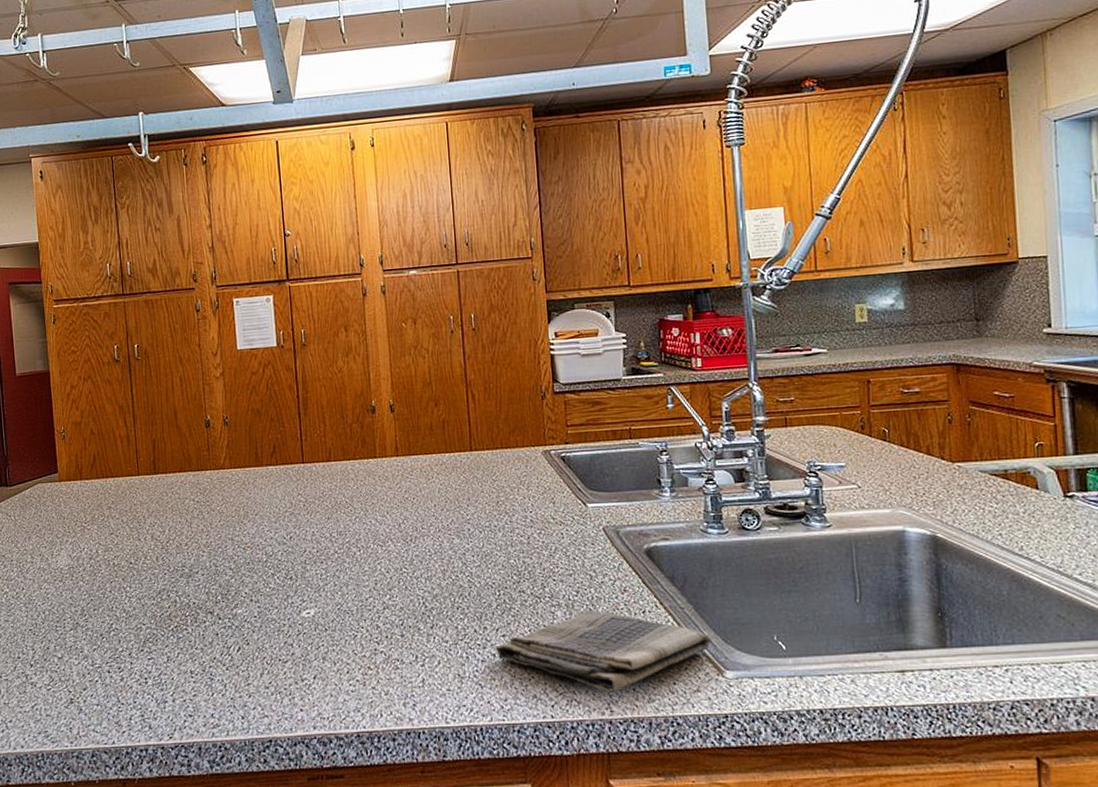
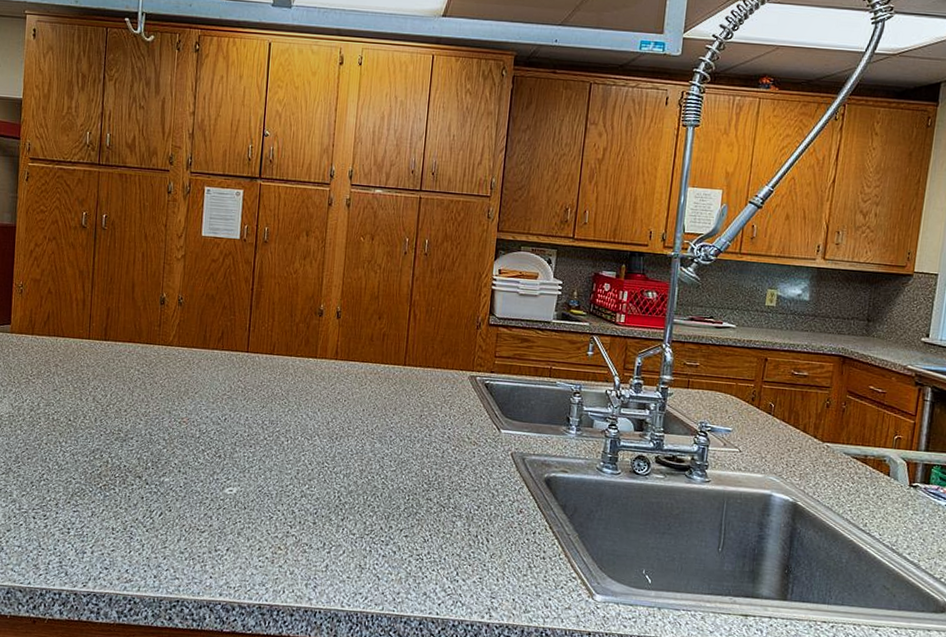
dish towel: present [496,610,712,692] -> none [397,524,589,600]

